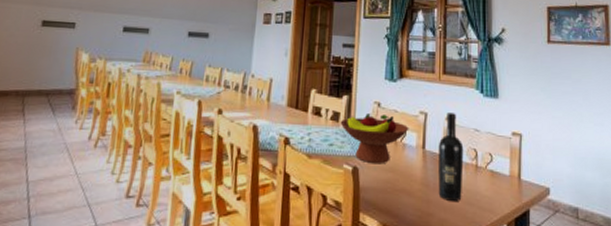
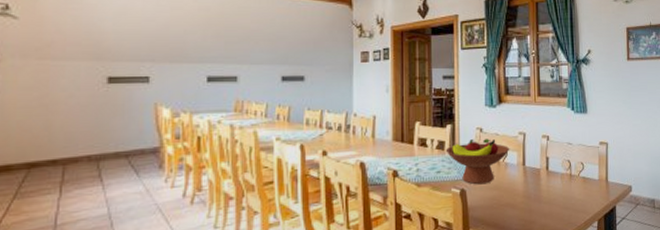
wine bottle: present [438,112,464,201] -> none [536,130,560,208]

